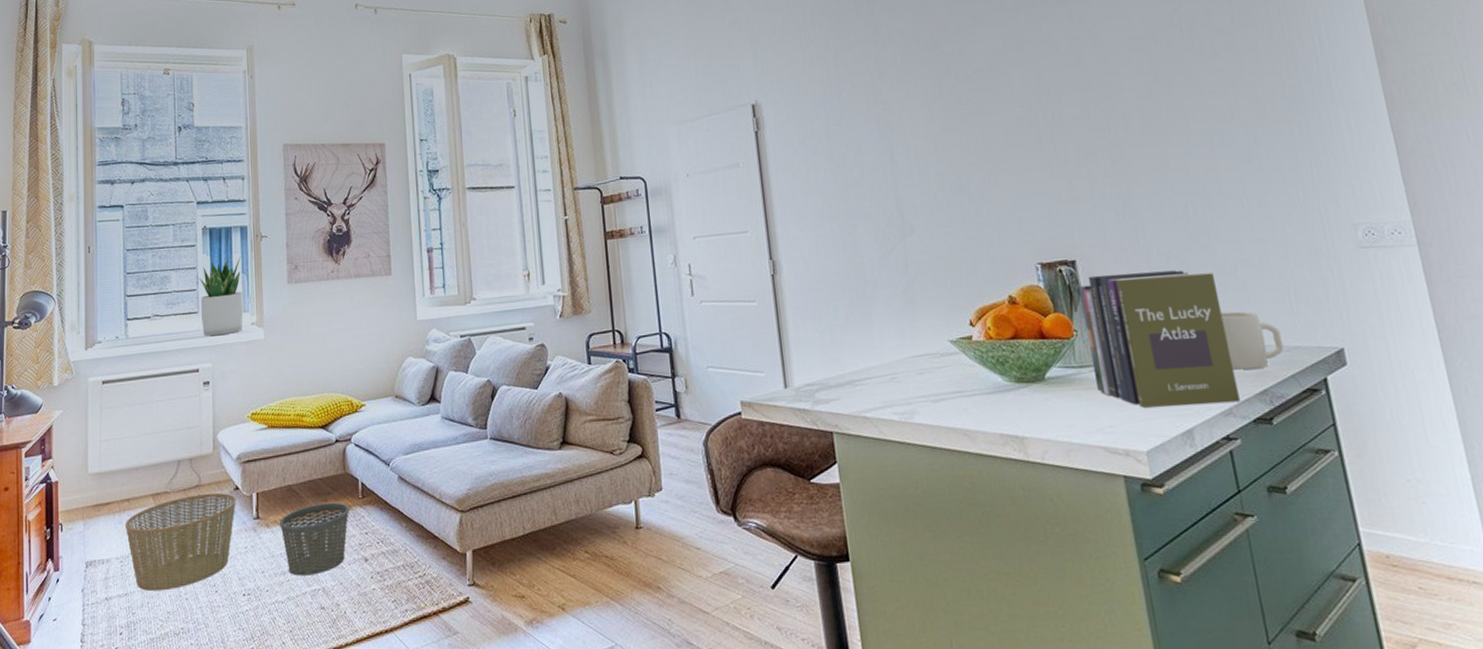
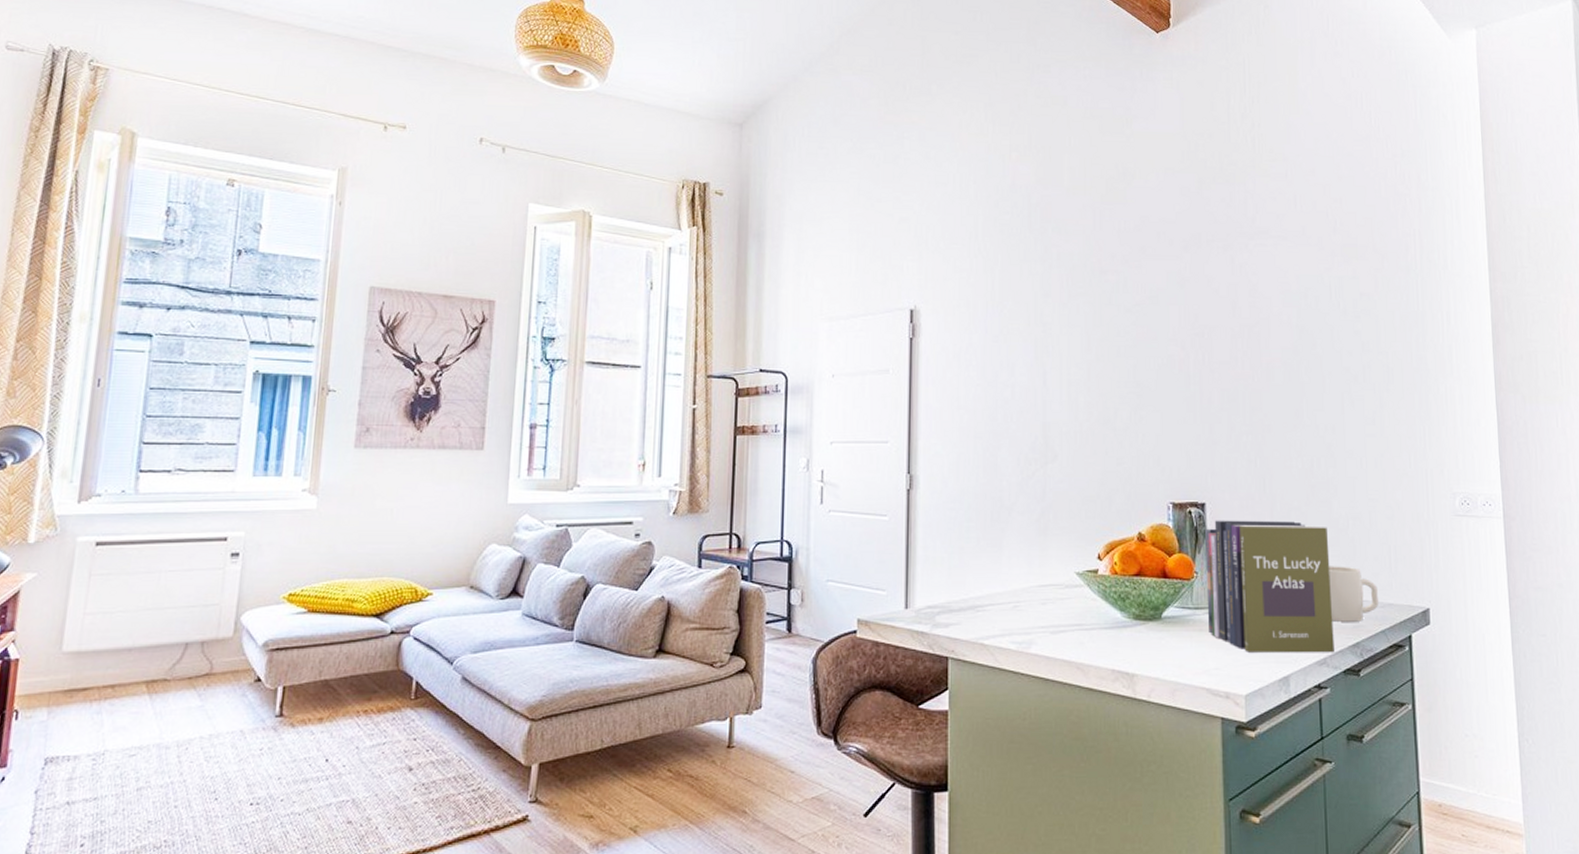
basket: present [125,492,236,592] -> none [104,683,256,796]
planter: present [200,256,243,337] -> none [238,409,299,500]
basket: present [279,502,350,576] -> none [306,702,399,785]

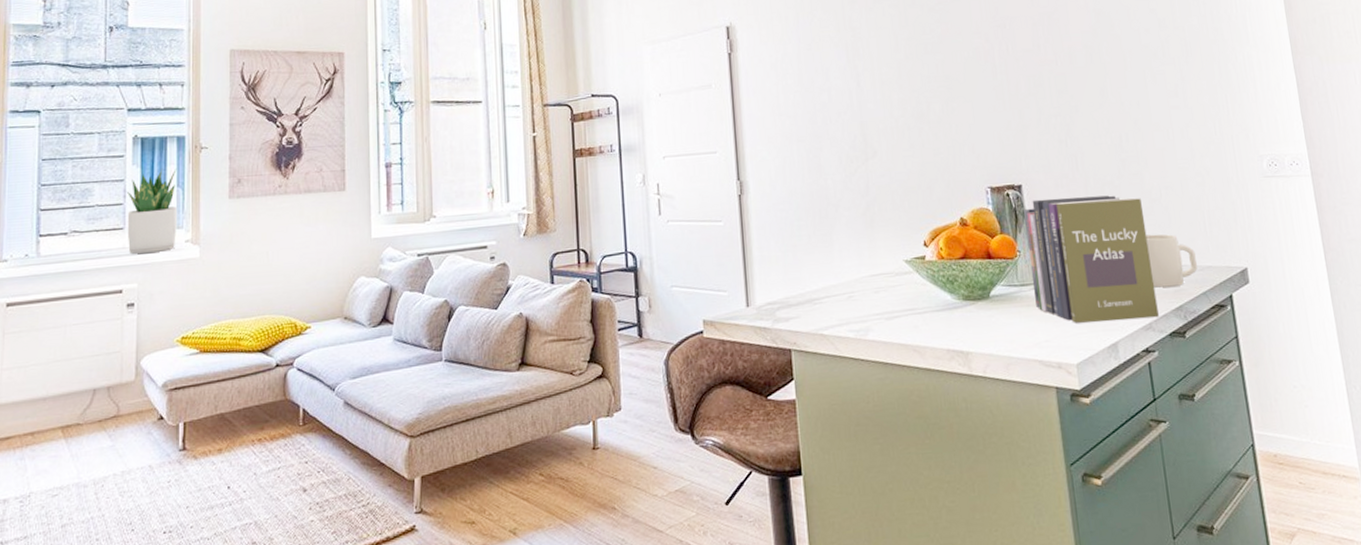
planter: none [238,409,299,500] -> present [127,168,177,255]

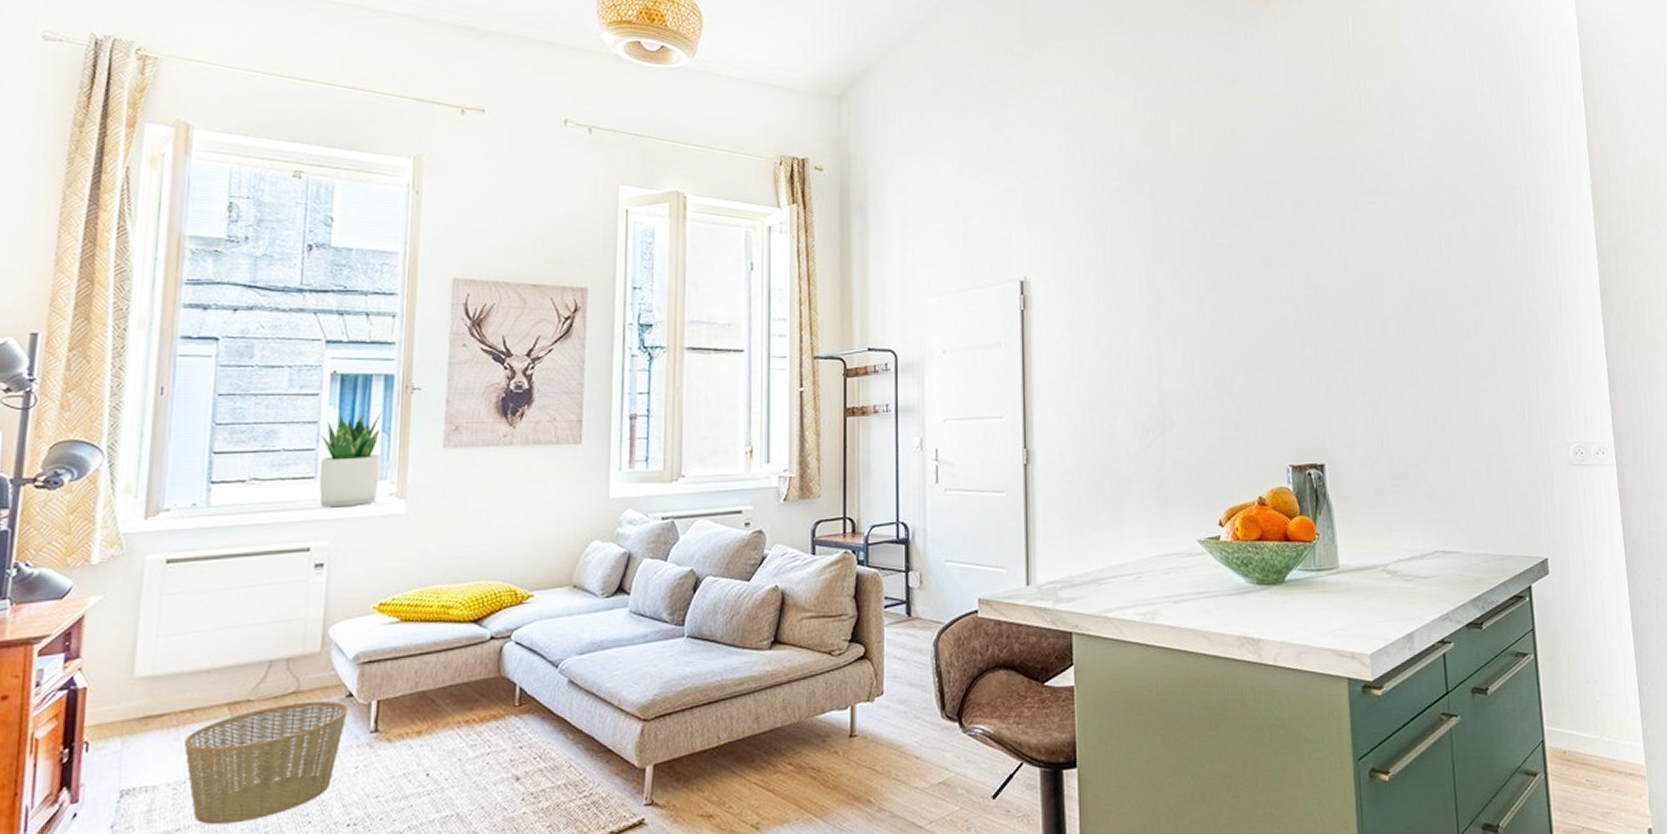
basket: none [27,423,160,533] -> present [183,700,348,825]
books: present [1024,195,1159,323] -> none [1325,478,1457,611]
mug: present [1146,234,1198,288] -> none [1448,520,1499,576]

